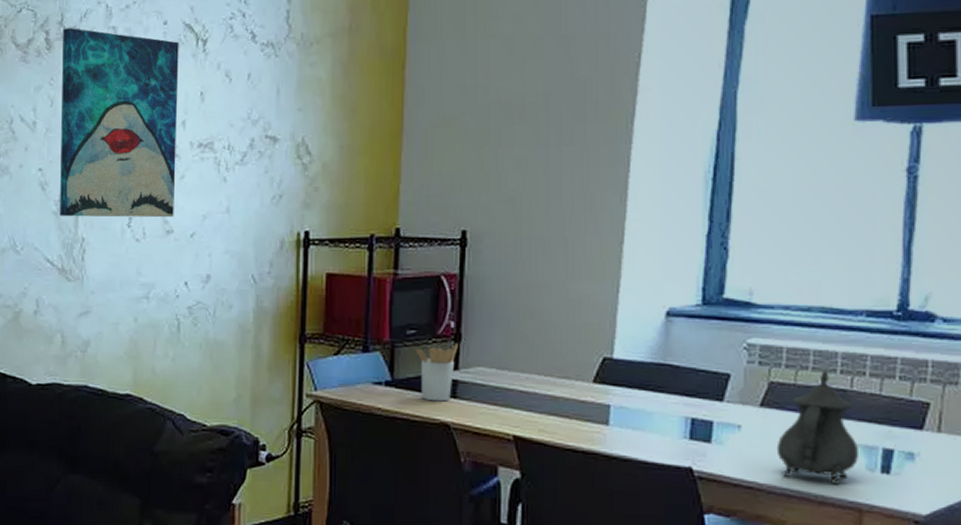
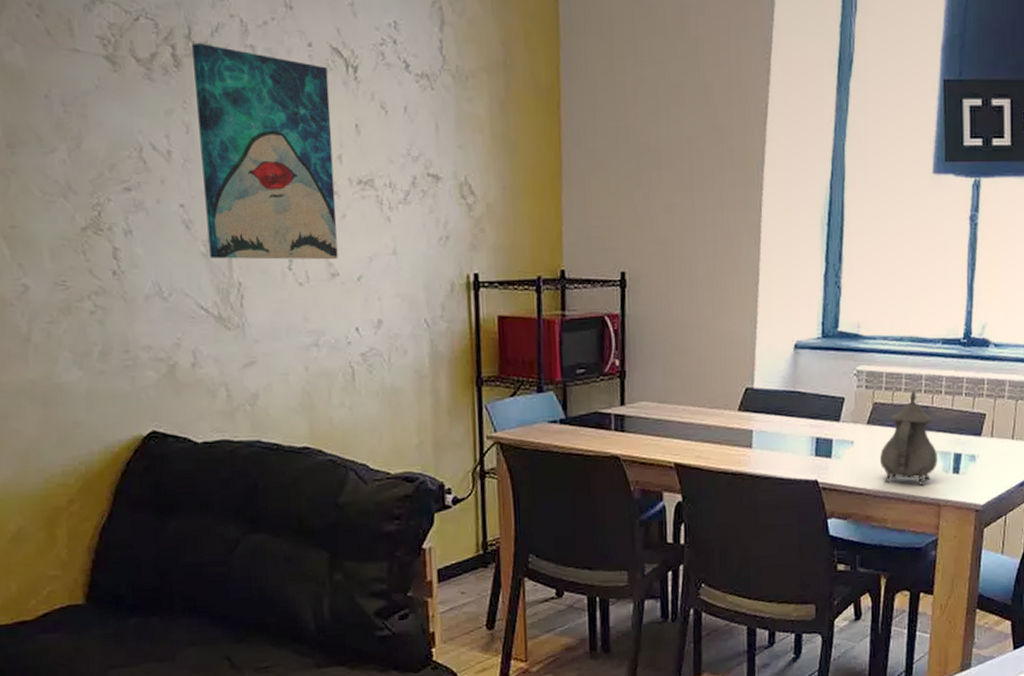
utensil holder: present [415,343,458,402] -> none [585,380,623,436]

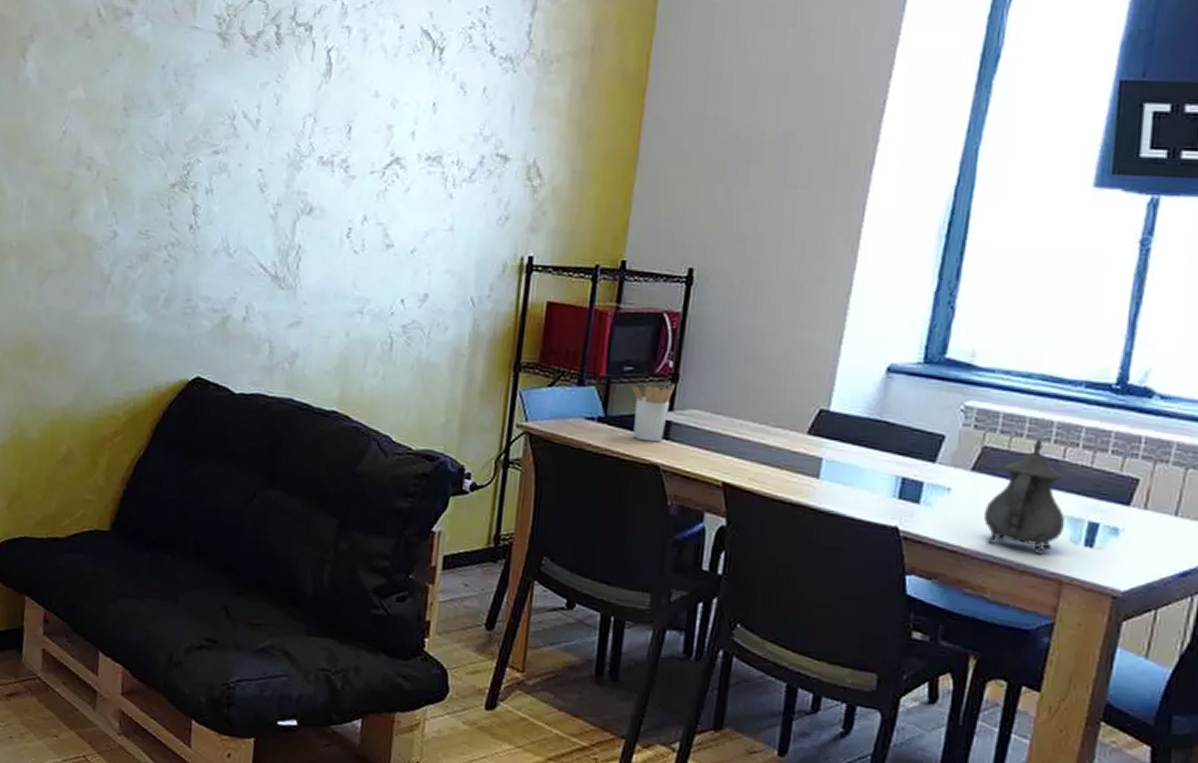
wall art: present [192,44,338,260] -> none [277,24,415,231]
utensil holder: none [585,380,623,436] -> present [631,383,675,443]

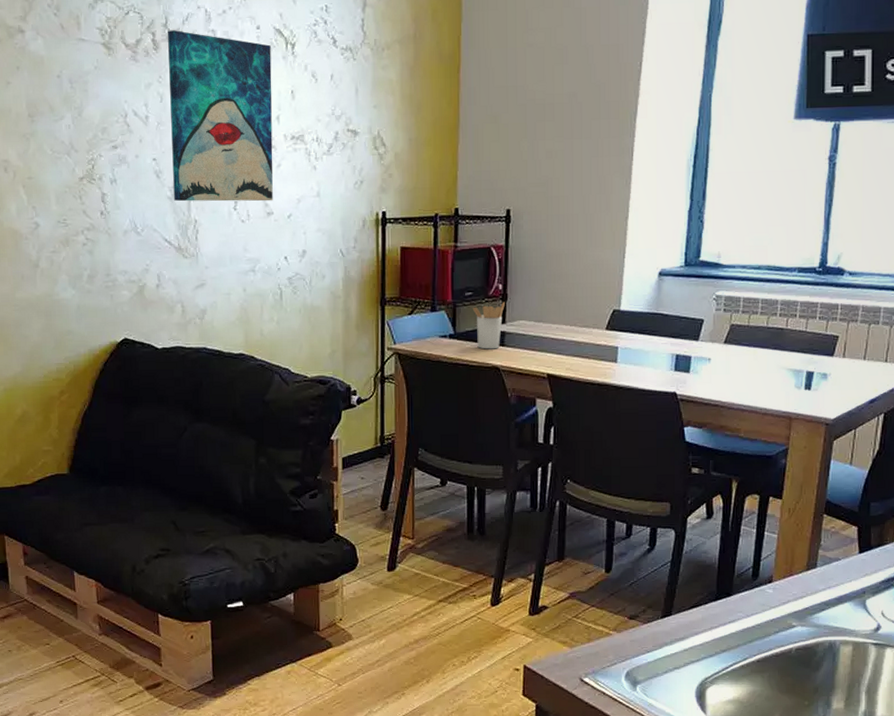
wall art: none [277,24,415,231] -> present [168,30,273,202]
teapot: present [983,437,1065,554] -> none [735,313,790,399]

